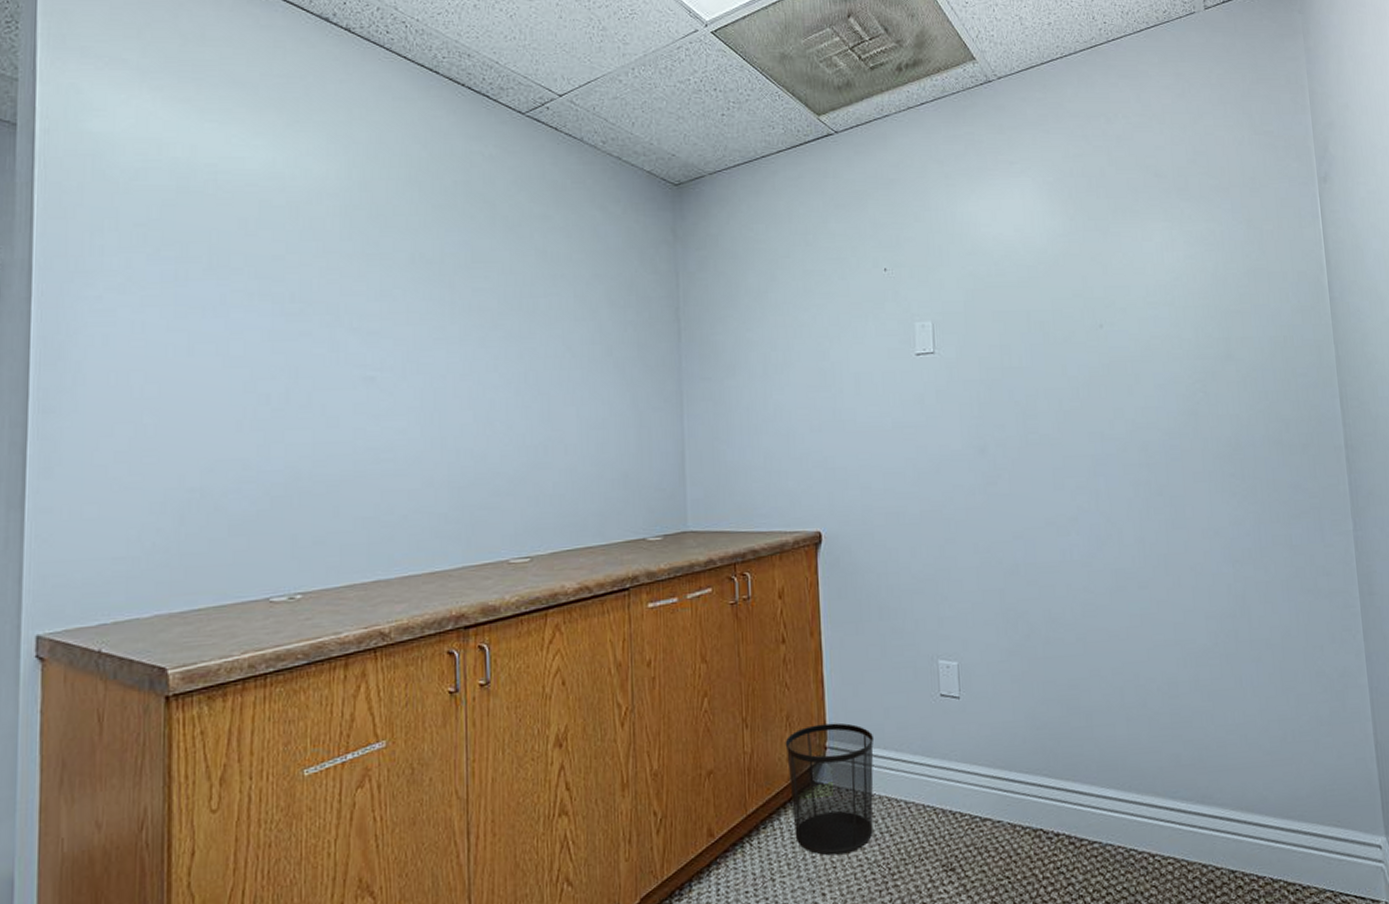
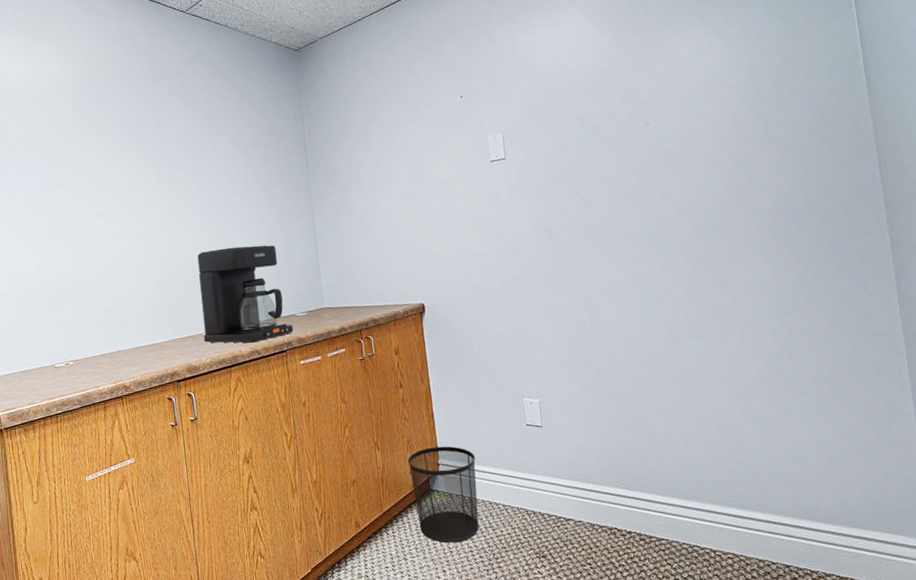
coffee maker: none [510,440,642,576] -> present [197,245,294,343]

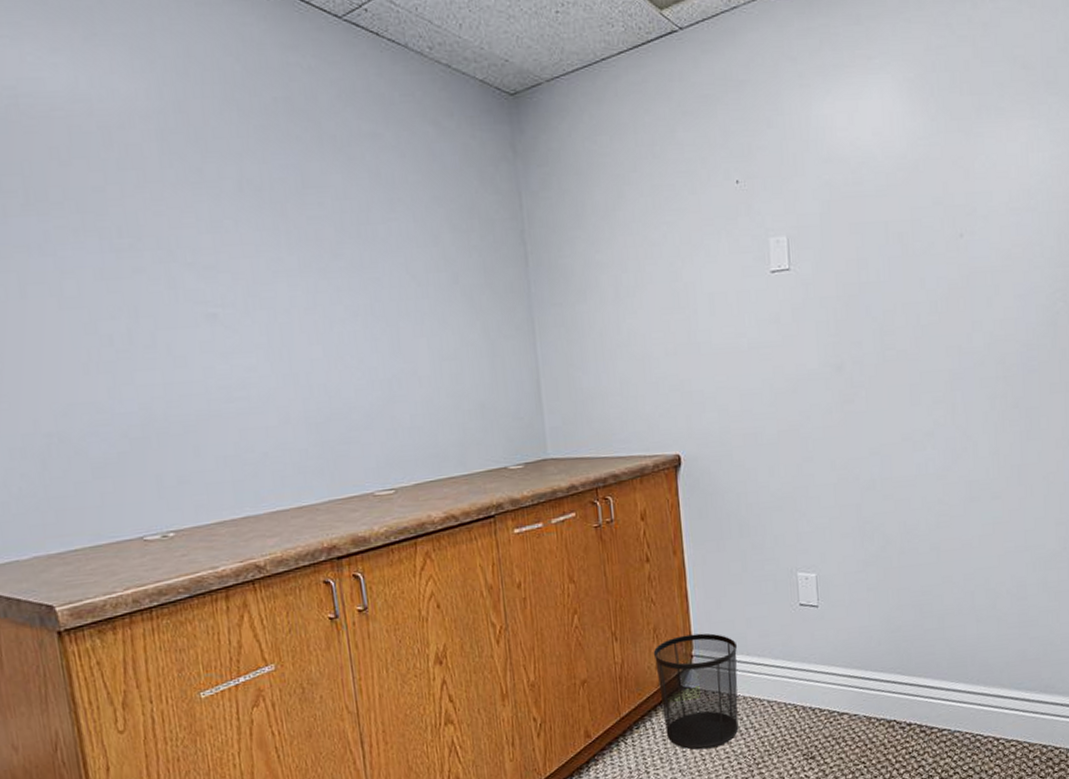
coffee maker: present [197,245,294,343] -> none [365,371,505,506]

